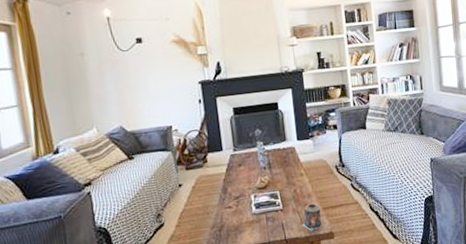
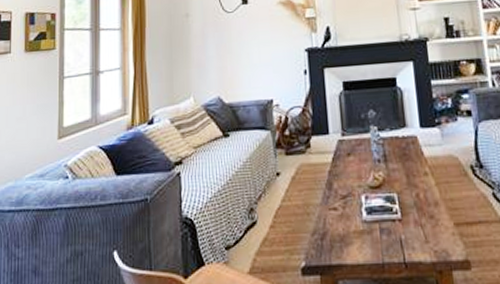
candle: present [302,203,321,232] -> none [427,215,453,256]

